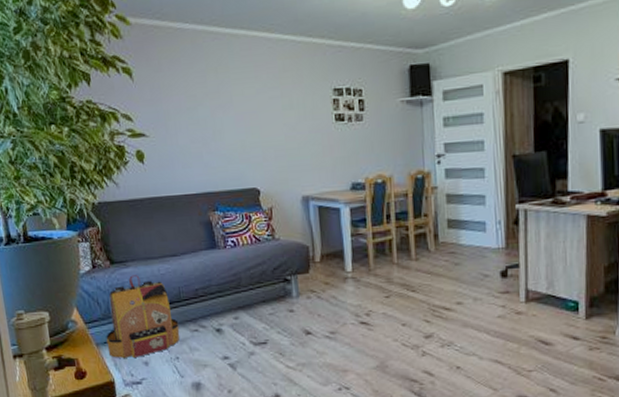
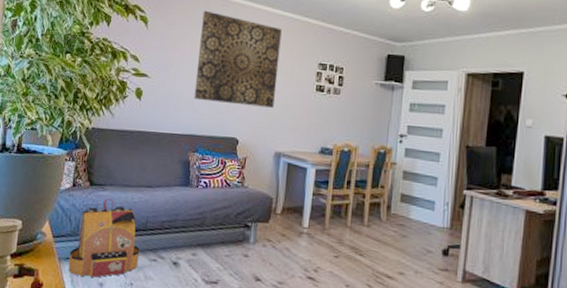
wall art: none [192,48,292,153] -> present [194,10,282,108]

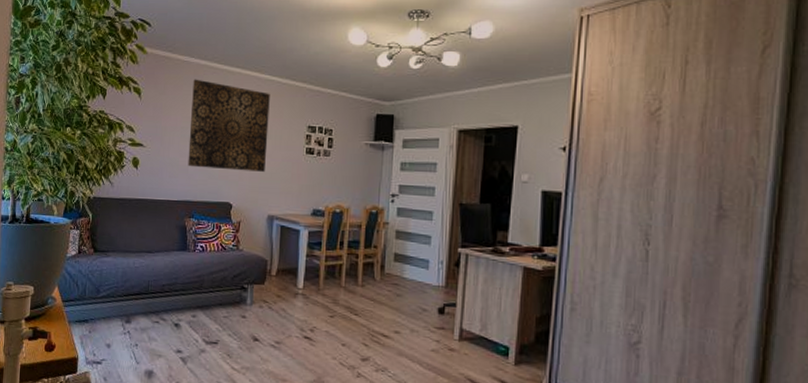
backpack: present [68,199,140,278] -> none [78,264,143,339]

